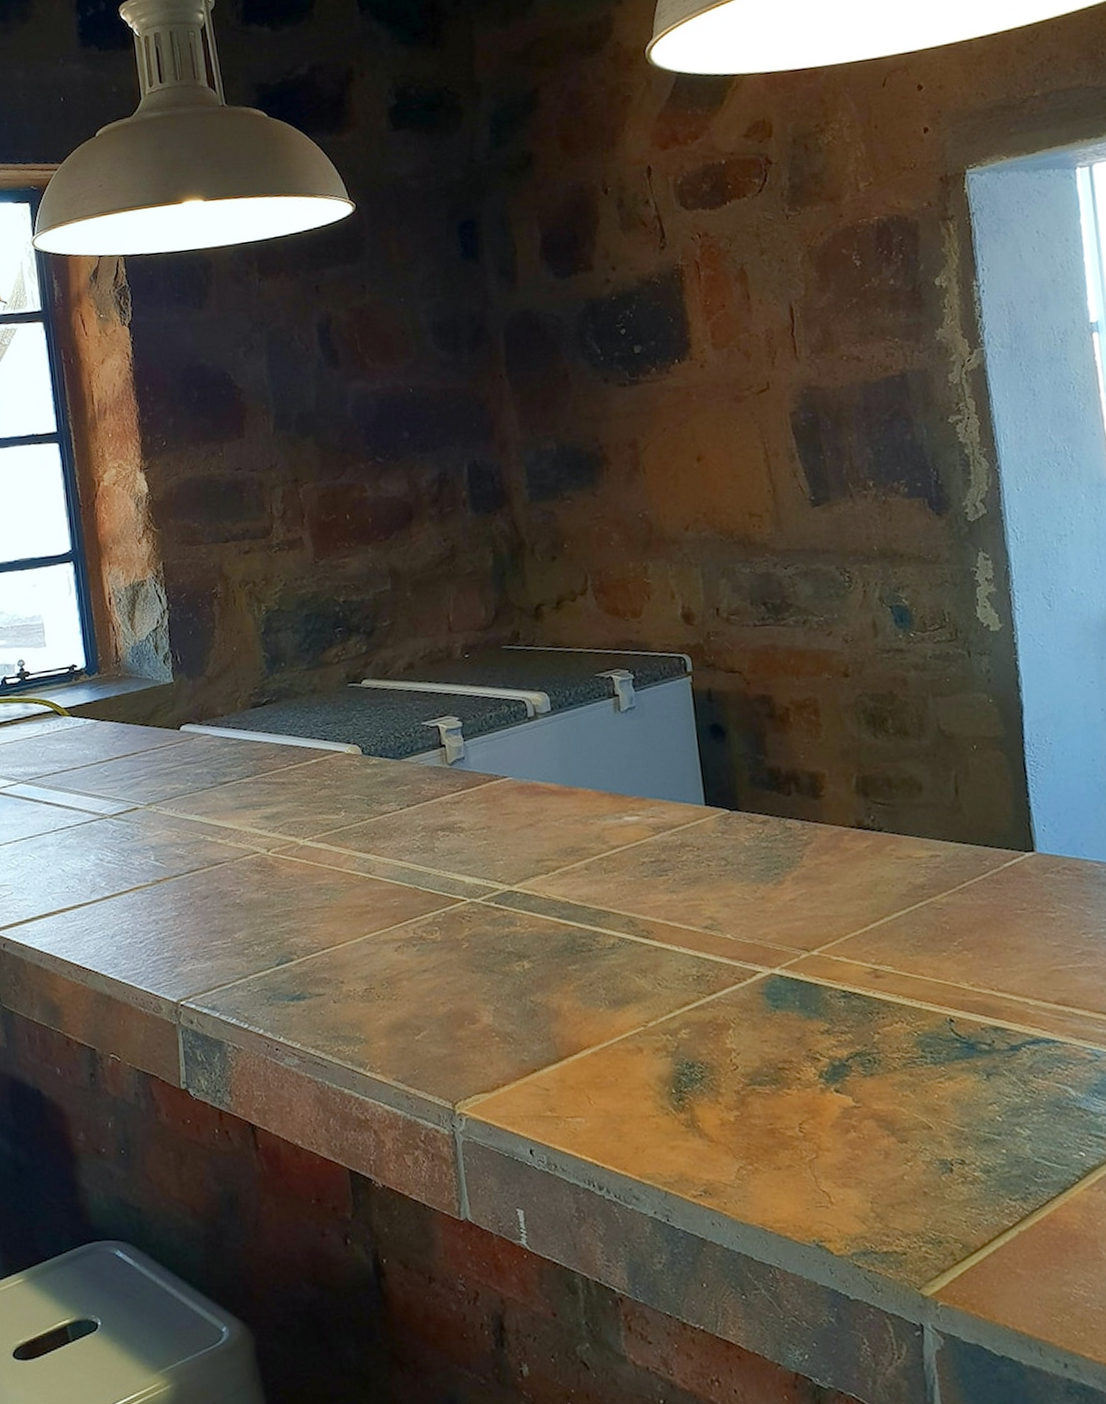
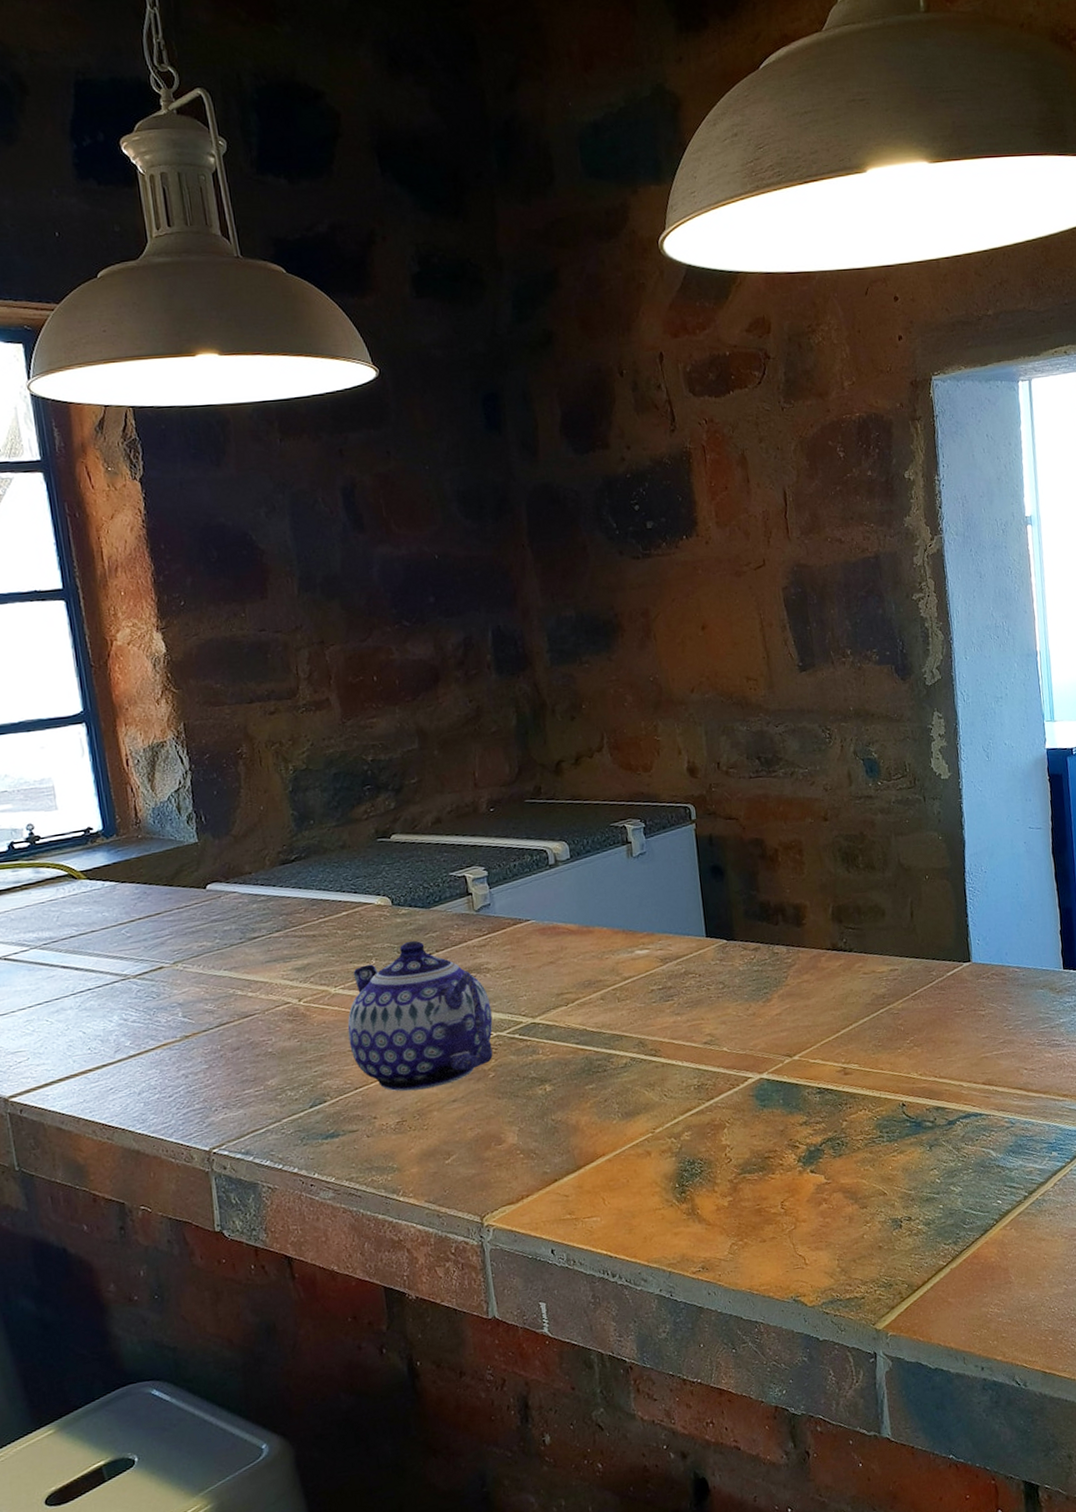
teapot: none [315,793,467,956] -> present [347,940,493,1092]

